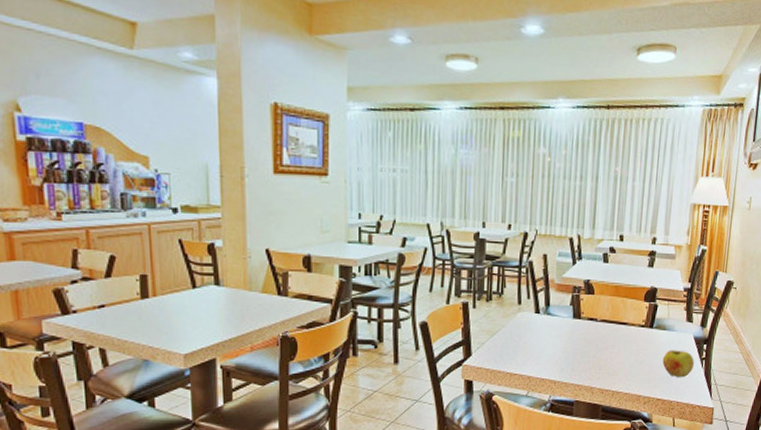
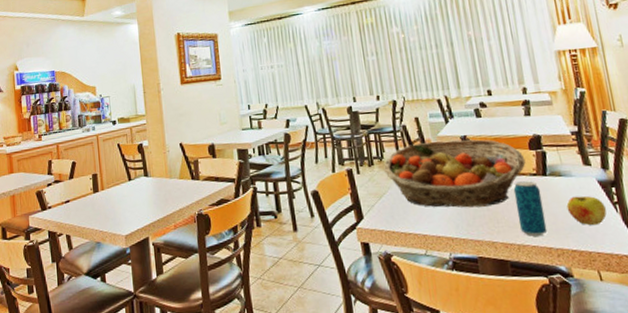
fruit basket: none [500,282,638,353] -> present [383,139,526,208]
beverage can: none [618,332,644,384] -> present [513,181,547,236]

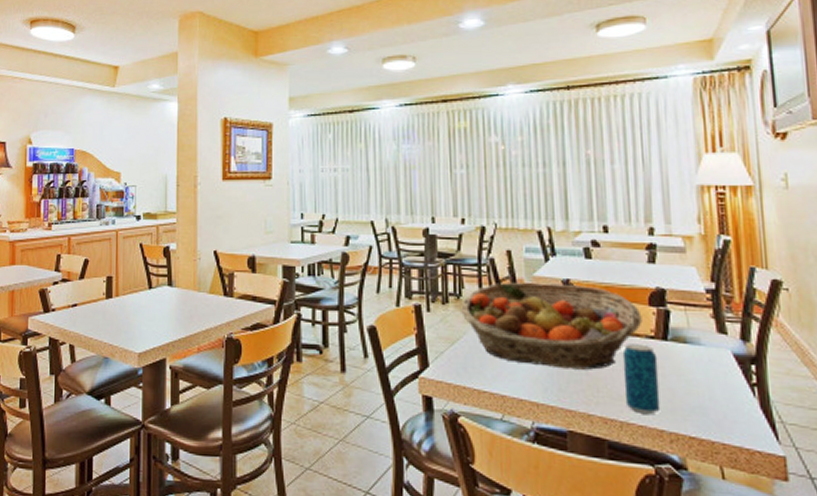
apple: present [566,196,607,226] -> none [689,370,742,410]

